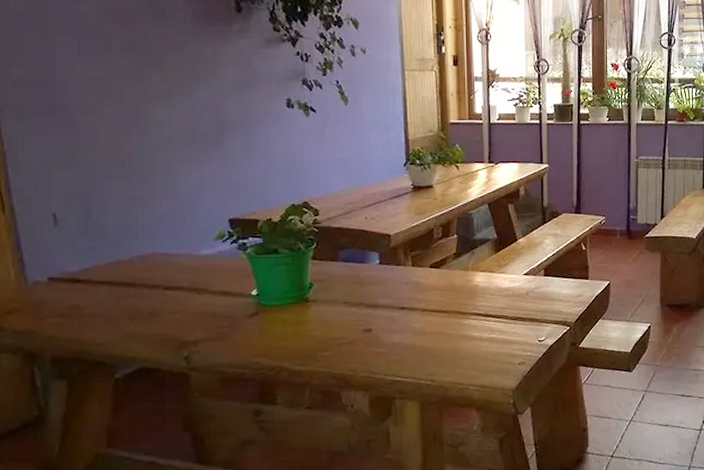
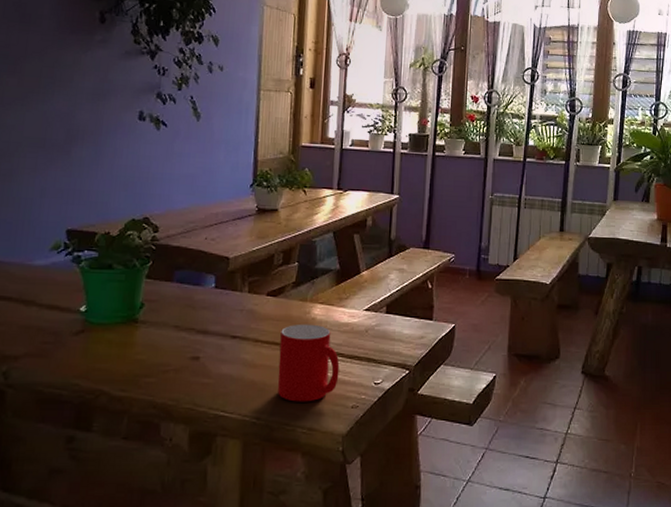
cup: none [446,291,505,363] -> present [277,323,340,402]

